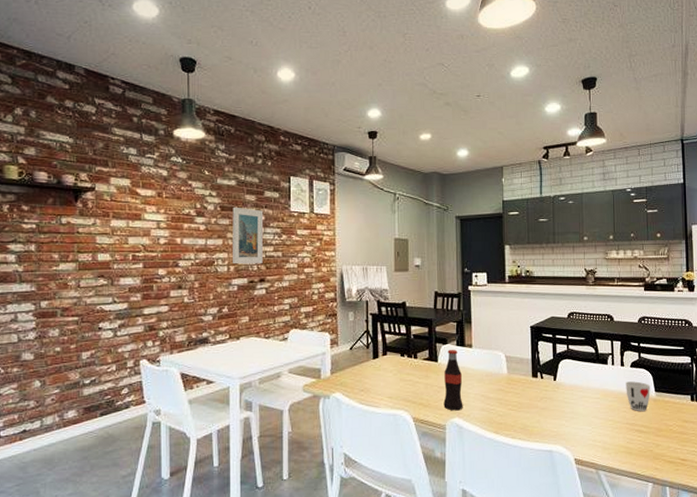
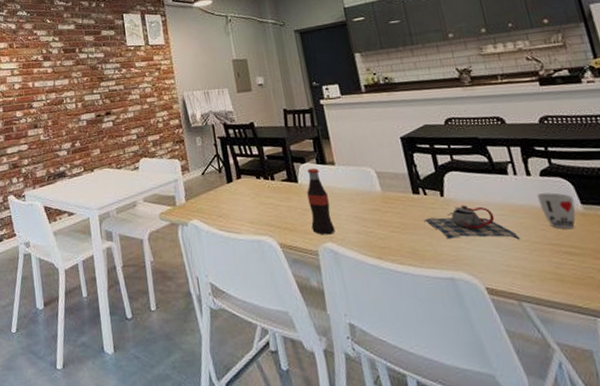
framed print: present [232,206,264,265] -> none [74,48,107,101]
teapot: none [537,388,607,419] -> present [424,205,520,239]

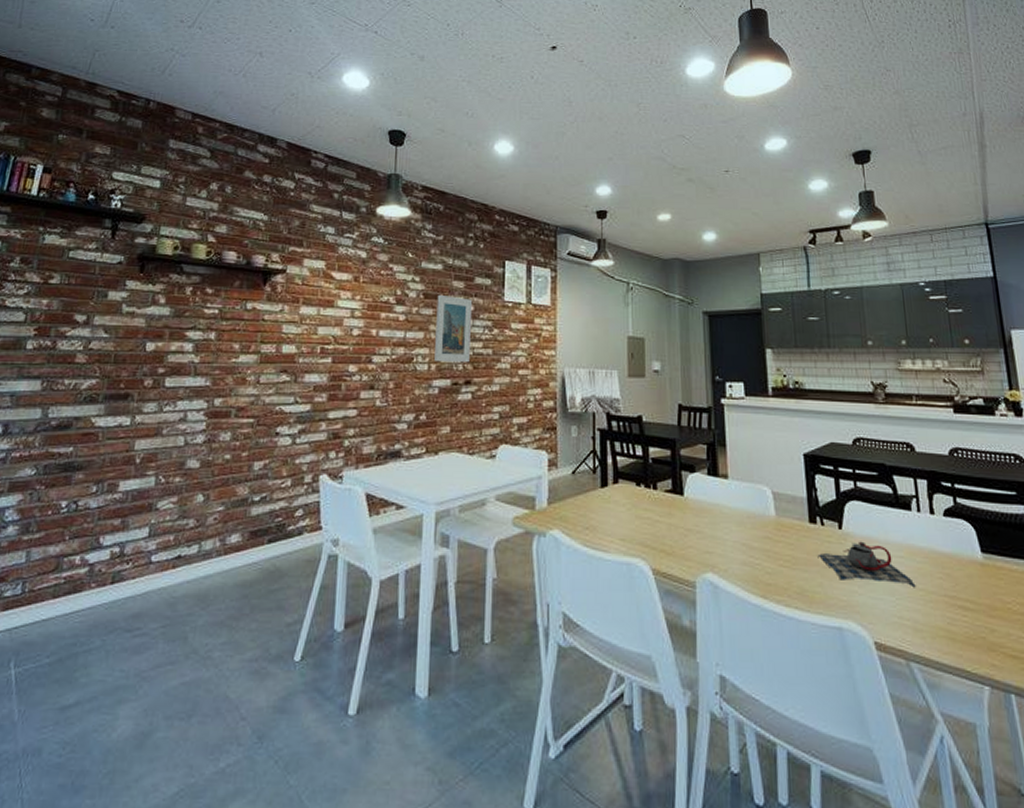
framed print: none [74,48,107,101] -> present [434,294,473,363]
bottle: present [307,168,335,235] -> none [692,479,718,563]
cup: present [537,192,576,230] -> none [938,536,975,581]

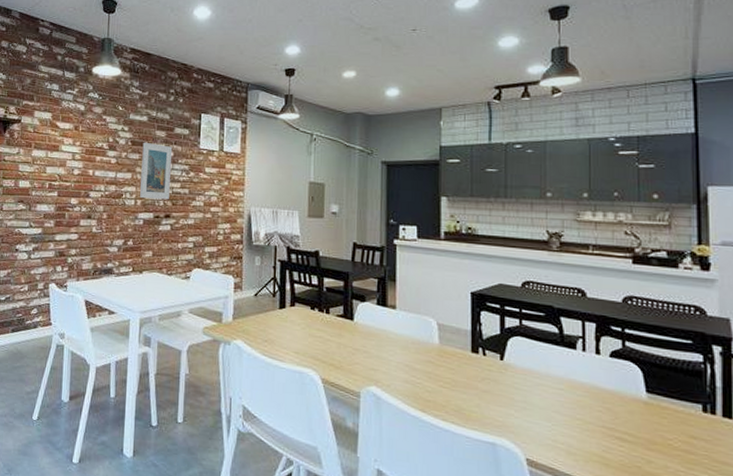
teapot: present [817,541,916,586] -> none [477,372,573,416]

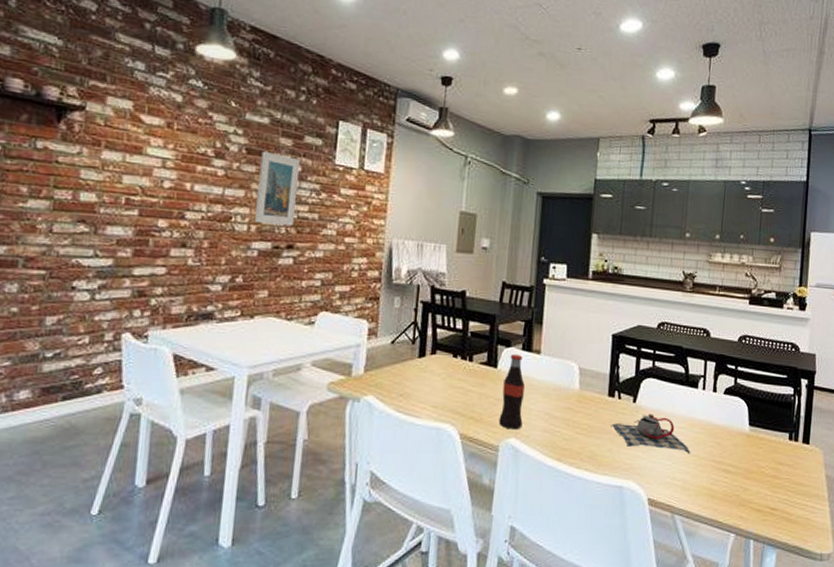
bottle: none [358,308,382,379] -> present [499,353,525,430]
teapot: none [477,372,573,416] -> present [611,413,690,453]

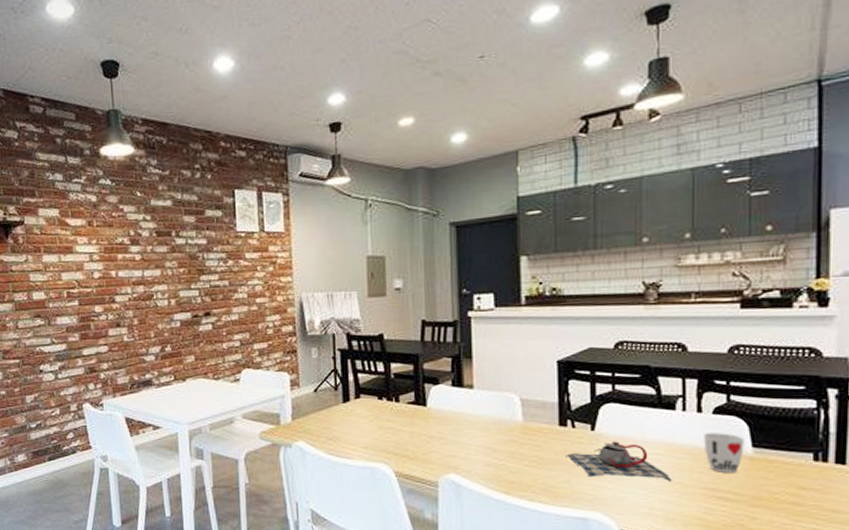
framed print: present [255,150,301,227] -> none [170,231,207,297]
bottle: present [499,353,525,430] -> none [435,390,461,465]
cup: none [715,411,744,449] -> present [703,433,744,474]

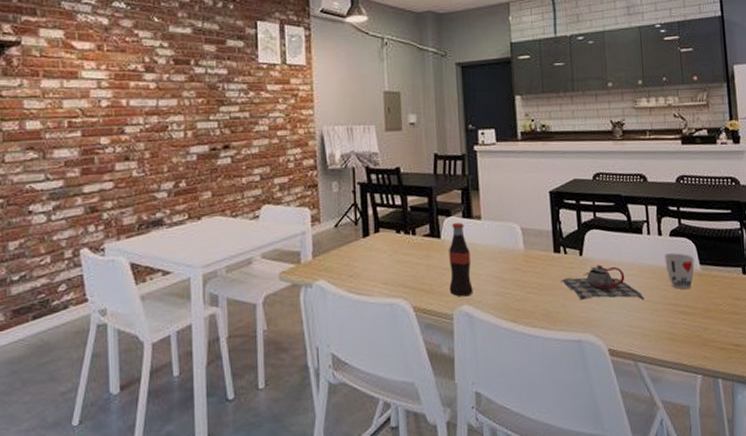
bottle: none [435,390,461,465] -> present [449,222,473,297]

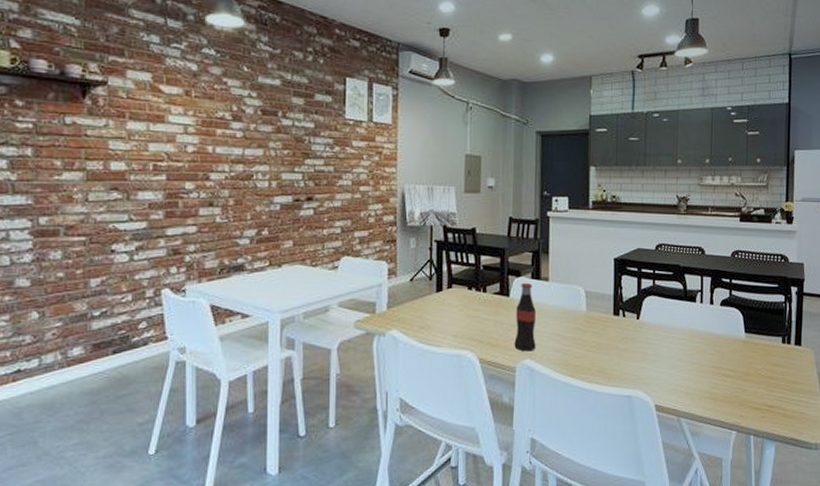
teapot: present [561,264,644,300] -> none [617,328,692,361]
cup: present [664,253,695,290] -> none [714,321,740,355]

